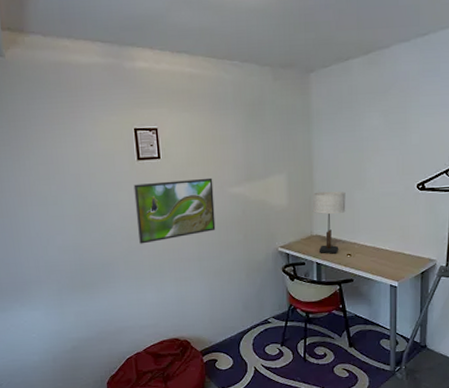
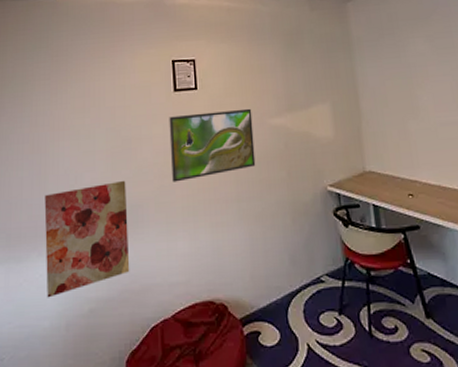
wall art: none [20,242,105,339] -> present [44,180,130,298]
table lamp: present [312,191,346,254] -> none [361,120,401,194]

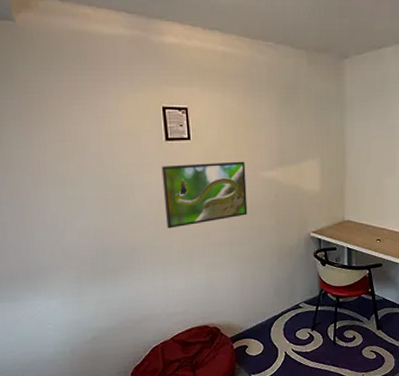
wall art: present [44,180,130,298] -> none [33,226,130,330]

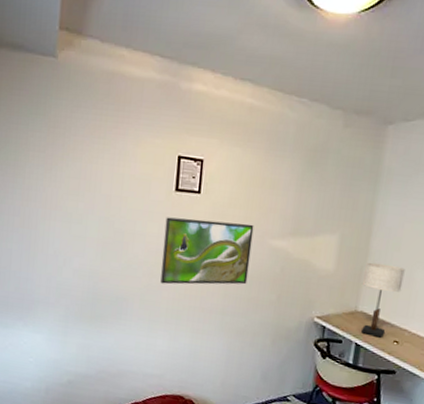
table lamp: none [344,177,376,239] -> present [360,262,405,338]

